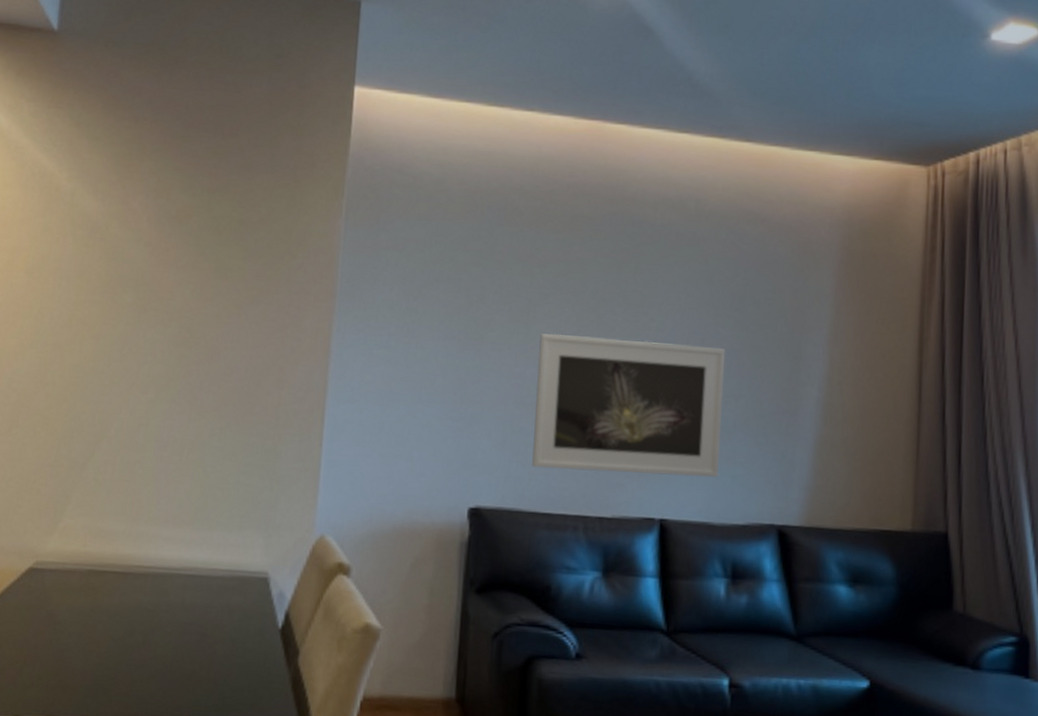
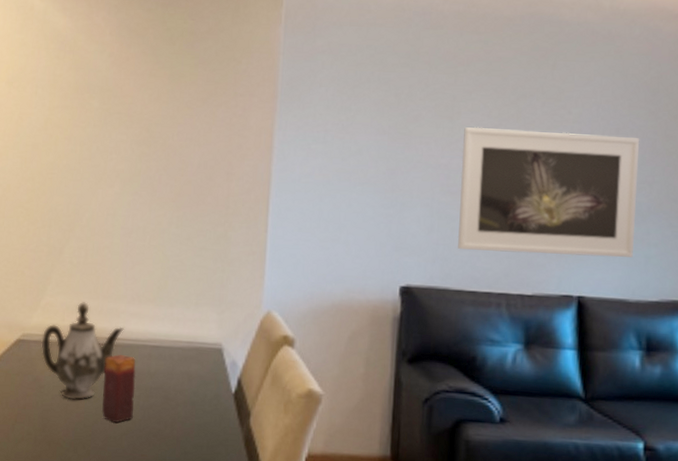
teapot: none [57,524,156,639] -> present [41,302,124,400]
candle: none [126,585,169,664] -> present [101,354,136,423]

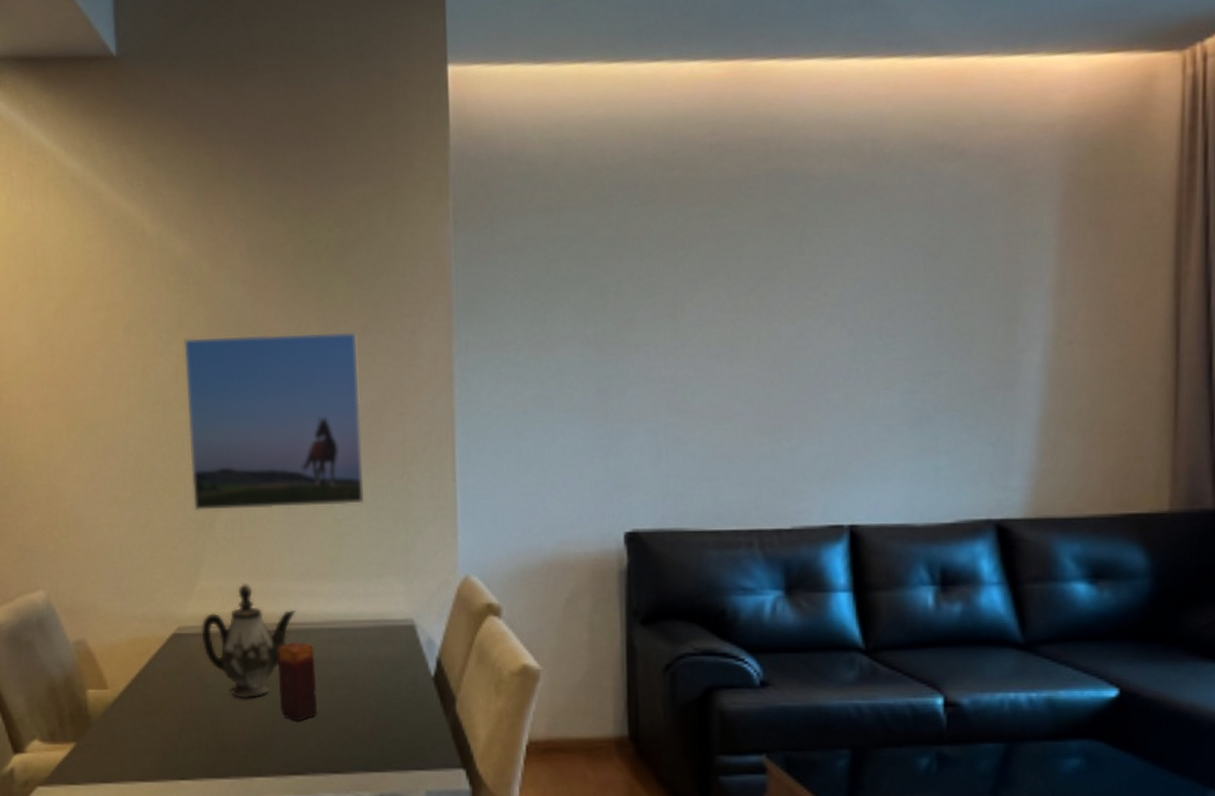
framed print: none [48,96,198,244] -> present [183,331,364,512]
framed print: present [457,127,640,257] -> none [690,318,920,481]

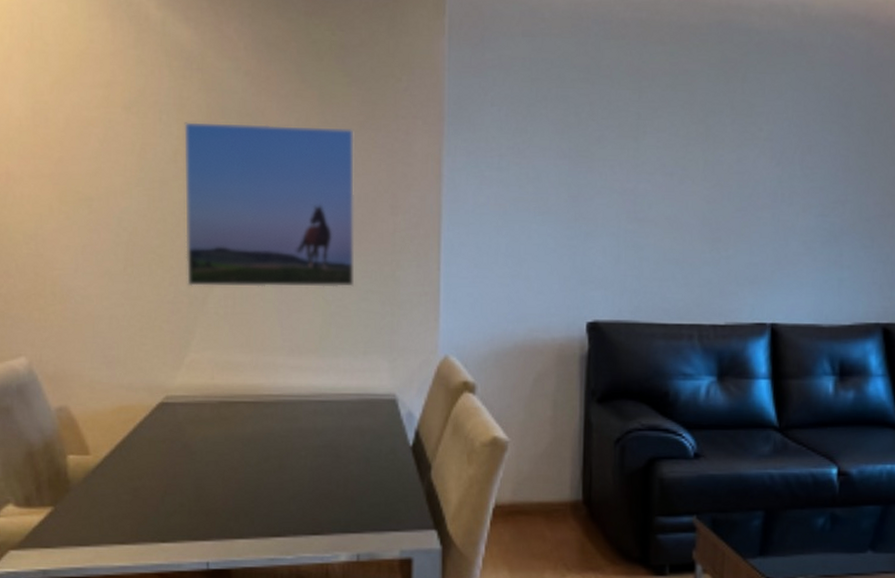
teapot: present [201,584,296,699] -> none [189,357,284,465]
candle: present [278,642,318,721] -> none [264,413,301,486]

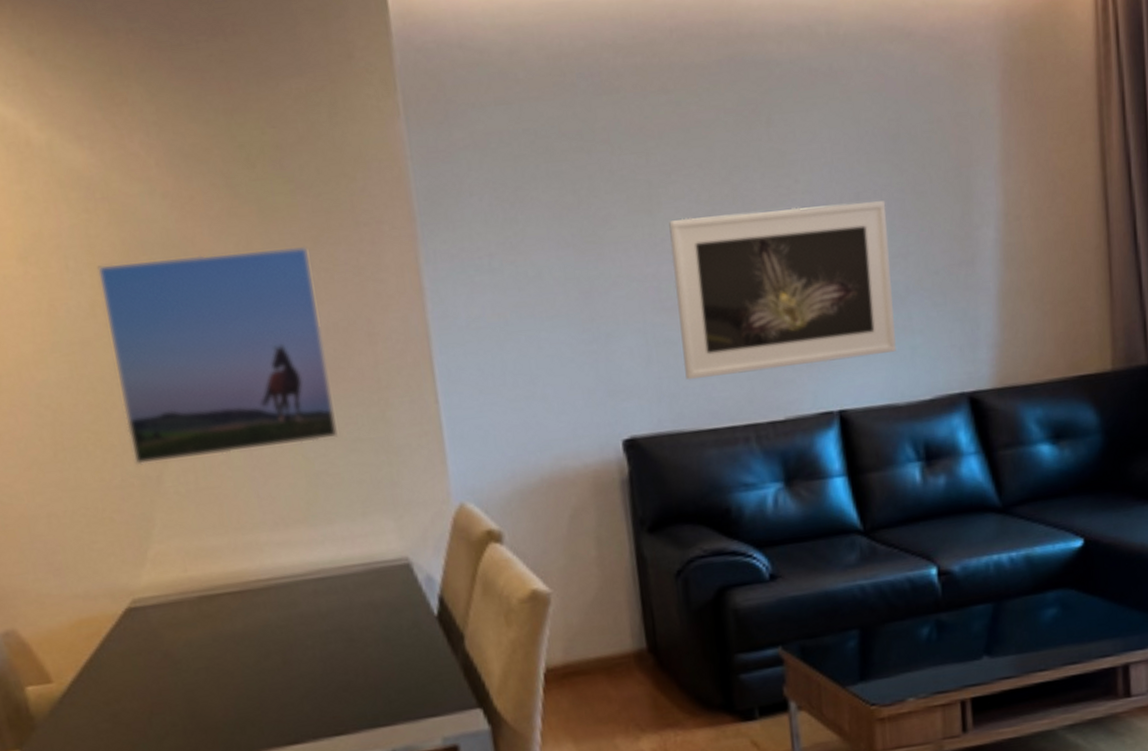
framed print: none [646,147,833,282] -> present [669,201,896,380]

